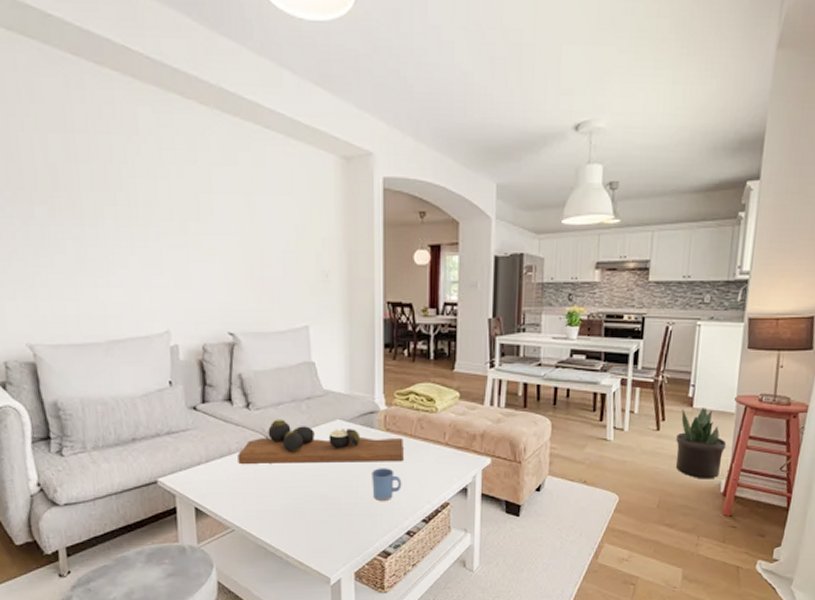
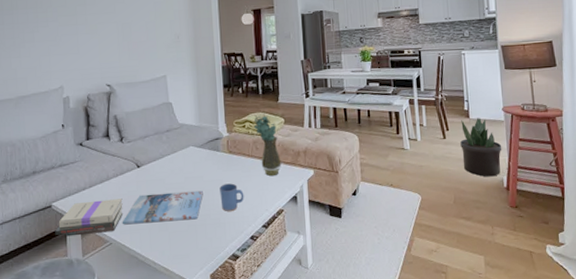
books: none [162,478,249,519] -> present [55,199,123,237]
decorative tray: present [238,419,403,464] -> none [114,148,244,187]
magazine: none [248,474,351,508] -> present [123,190,203,224]
vase: none [420,385,451,462] -> present [254,114,281,176]

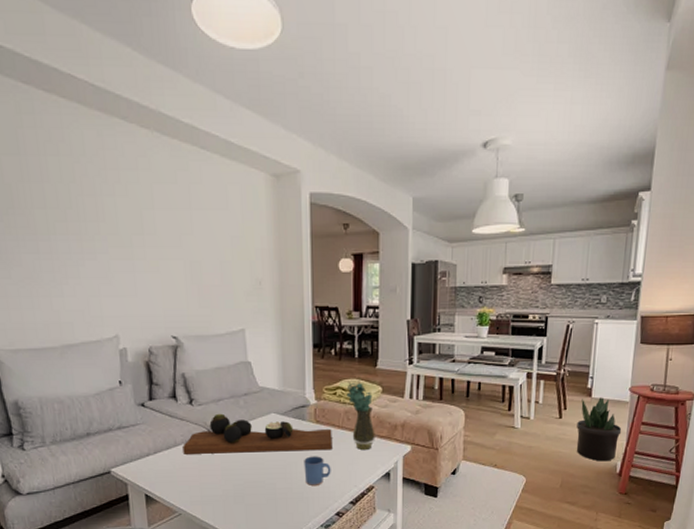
books: present [55,199,123,237] -> none [116,467,194,505]
decorative tray: none [114,148,244,187] -> present [183,413,332,454]
magazine: present [123,190,203,224] -> none [193,462,285,494]

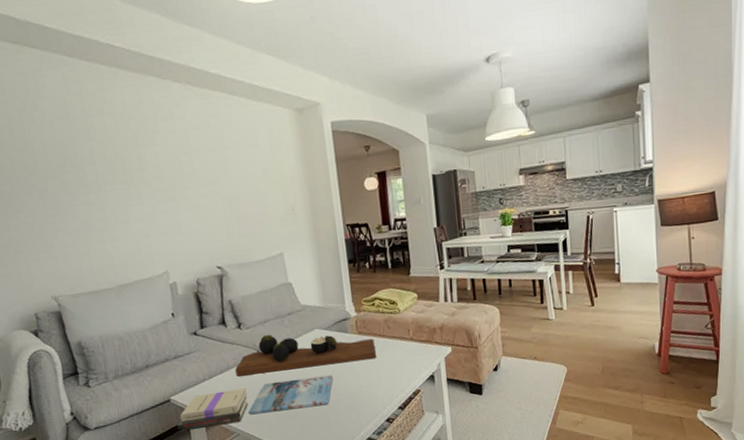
books: none [116,467,194,505] -> present [177,388,248,430]
magazine: none [193,462,285,494] -> present [249,374,333,414]
mug: present [304,456,331,485] -> none [350,365,378,395]
vase: present [346,381,375,450] -> none [384,290,416,356]
planter: present [576,397,622,462] -> none [610,281,655,344]

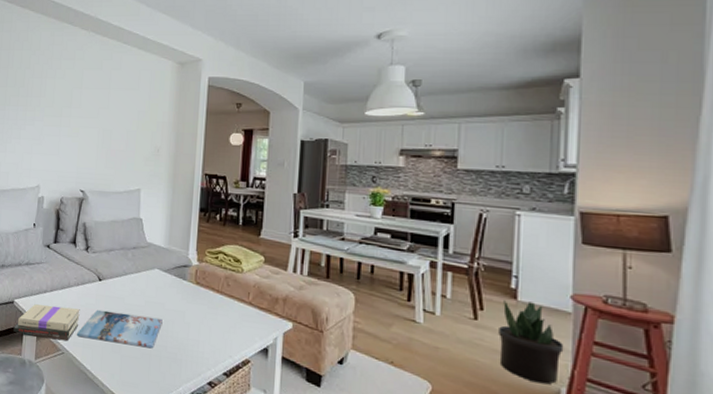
decorative tray: present [235,334,376,377] -> none [74,262,211,314]
planter: none [610,281,655,344] -> present [498,300,564,385]

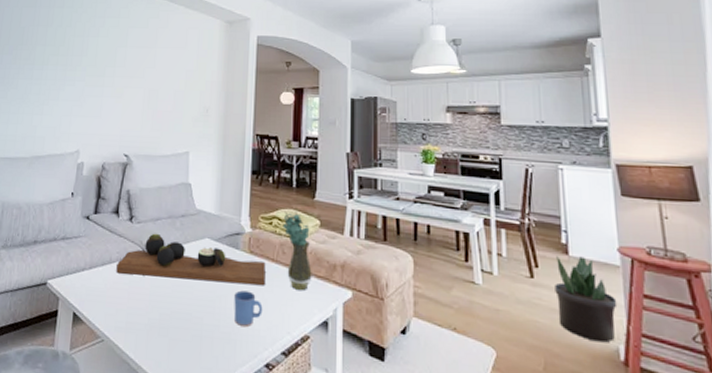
books: present [13,304,80,341] -> none [45,285,123,326]
decorative tray: none [74,262,211,314] -> present [116,233,266,286]
magazine: present [77,309,163,348] -> none [119,287,215,328]
mug: none [180,316,207,349] -> present [234,290,263,326]
vase: none [228,247,255,320] -> present [283,211,312,290]

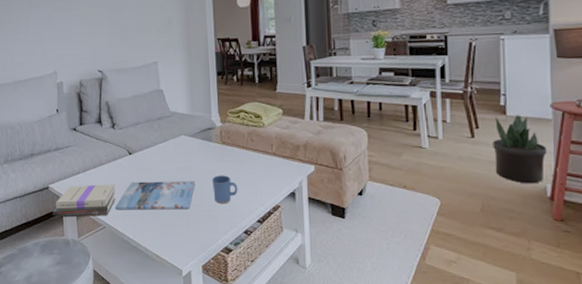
books: none [45,285,123,326] -> present [52,184,116,218]
decorative tray: present [116,233,266,286] -> none [107,136,238,173]
magazine: none [119,287,215,328] -> present [115,181,195,209]
vase: present [283,211,312,290] -> none [249,104,279,169]

